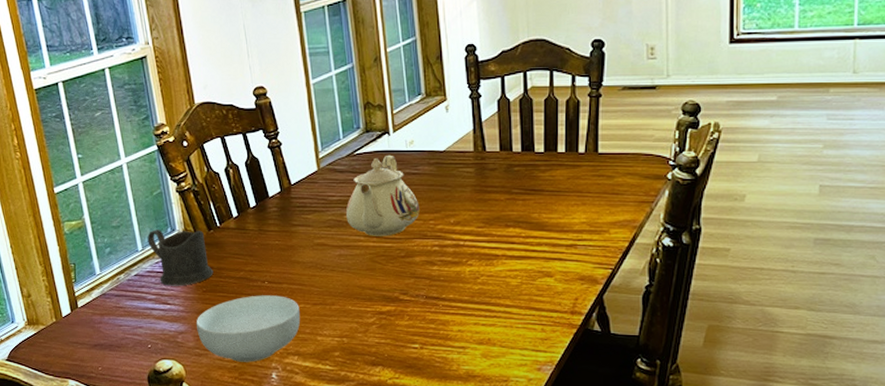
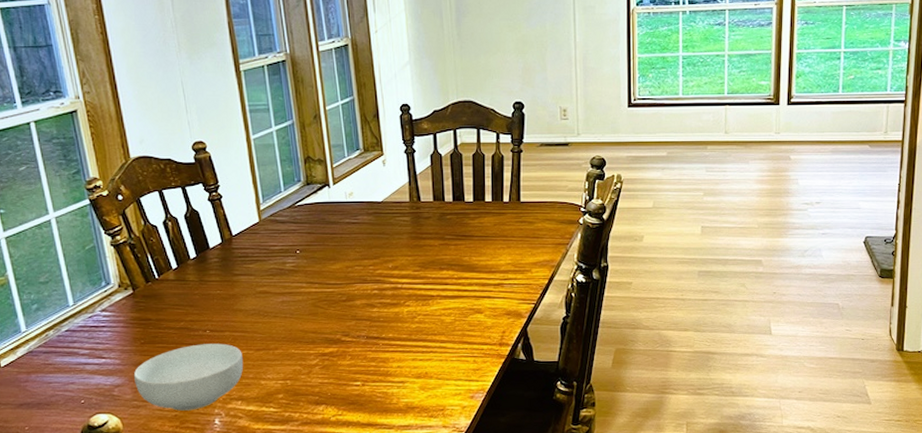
cup: present [148,229,214,286] -> none [80,284,152,340]
teapot: present [346,155,420,236] -> none [288,206,360,283]

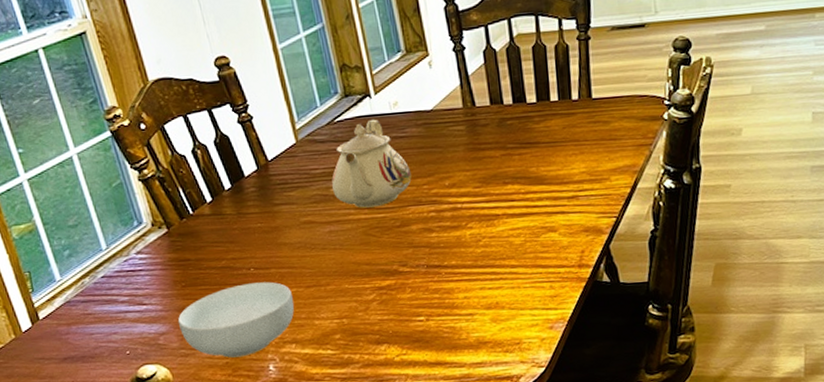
teapot: none [288,206,360,283] -> present [332,119,412,208]

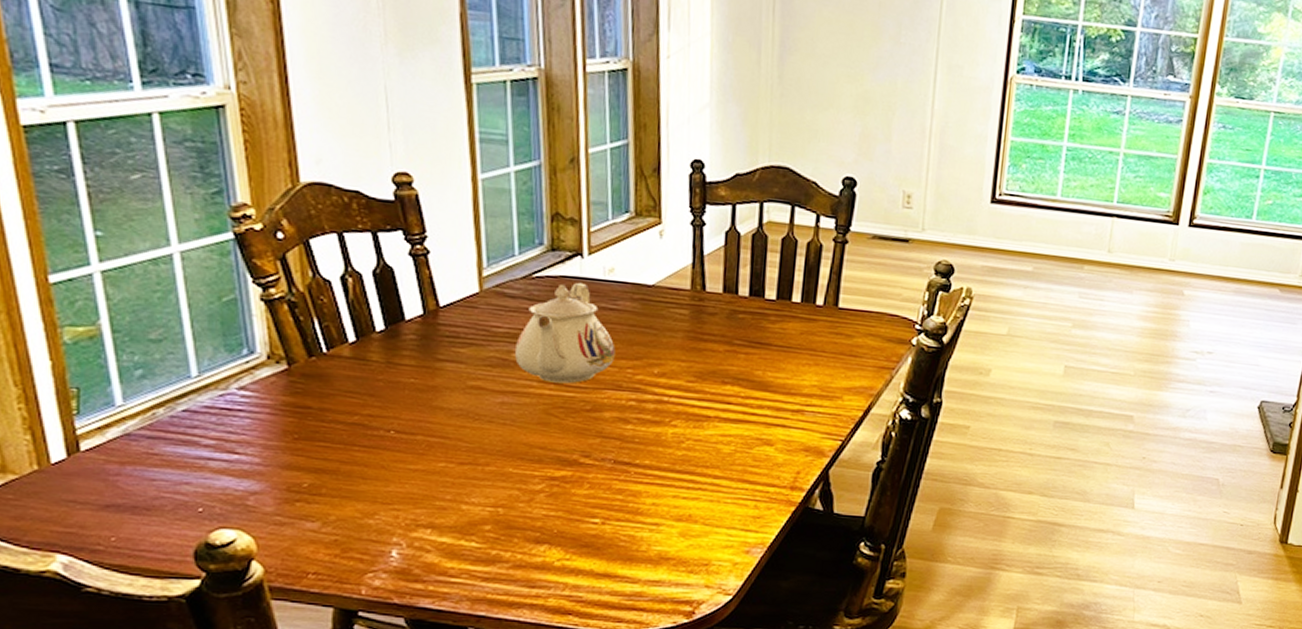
cereal bowl: present [177,281,295,358] -> none [278,447,440,536]

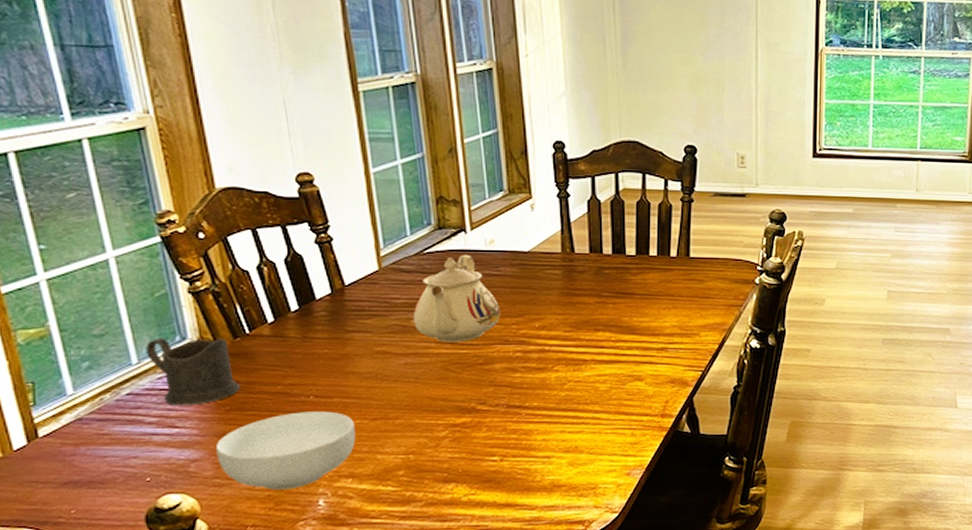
cup: none [208,349,312,430] -> present [146,338,240,406]
cereal bowl: none [278,447,440,536] -> present [215,411,356,490]

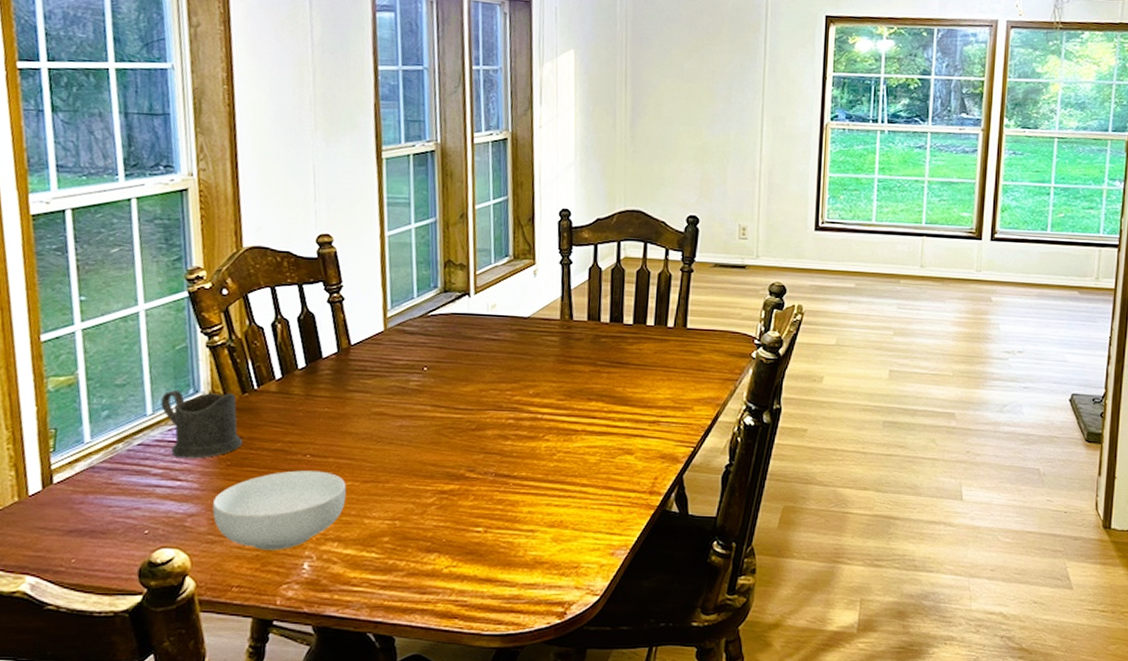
teapot: present [414,254,500,343] -> none [412,318,497,407]

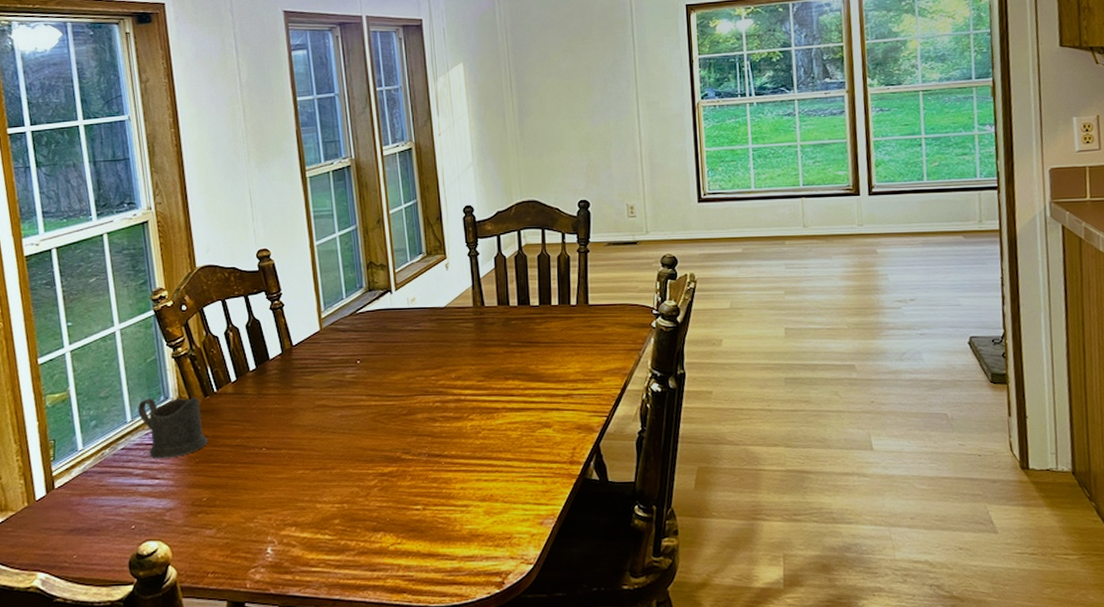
cereal bowl: present [212,470,347,551] -> none [186,462,300,538]

